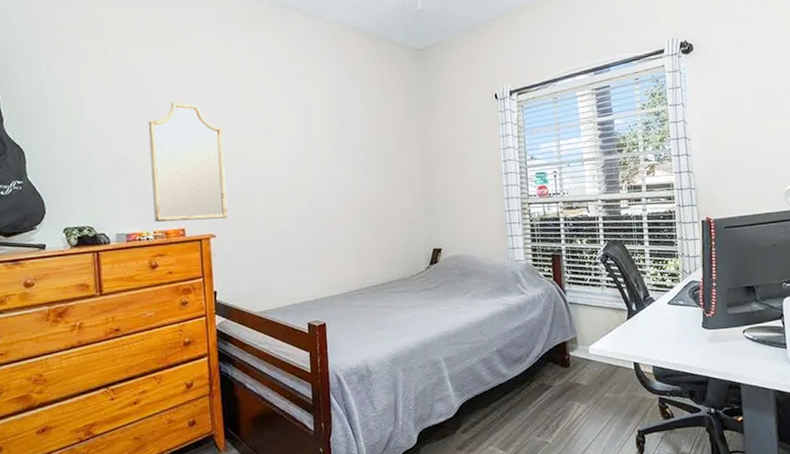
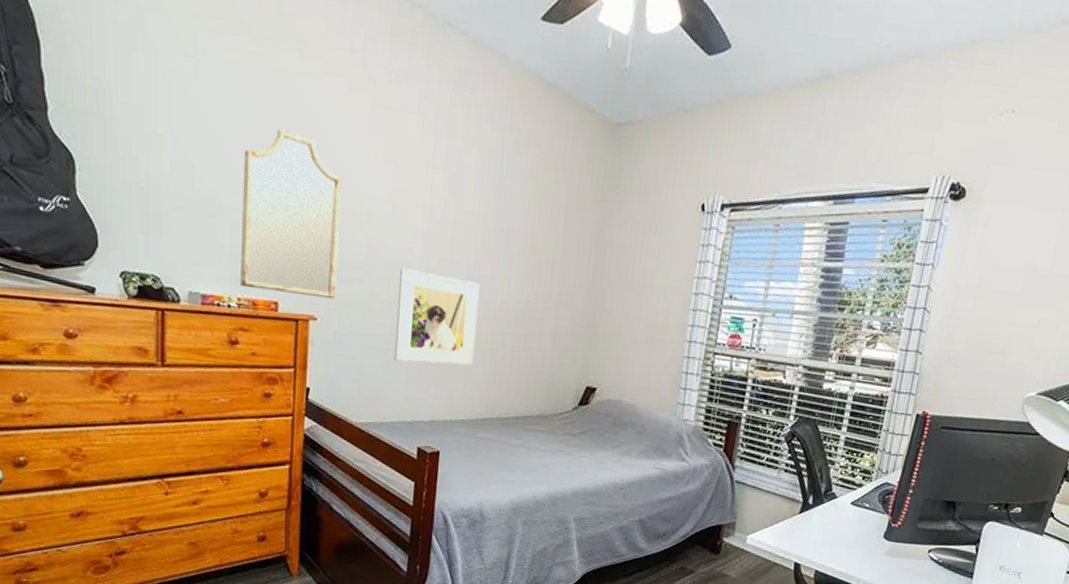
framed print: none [275,184,341,257] -> present [393,268,481,366]

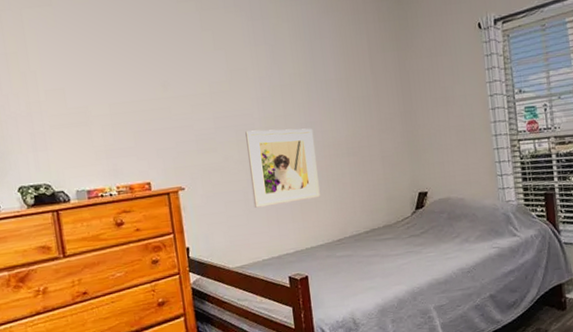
home mirror: present [241,129,341,300] -> none [102,44,197,177]

